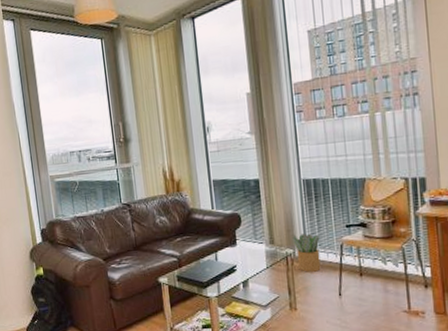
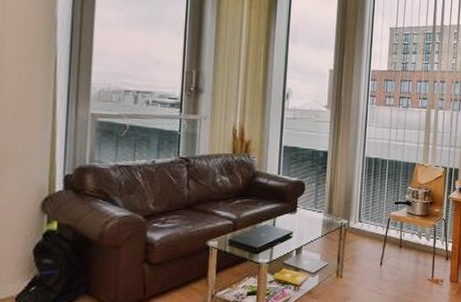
potted plant: present [291,233,321,272] -> none [348,207,372,242]

